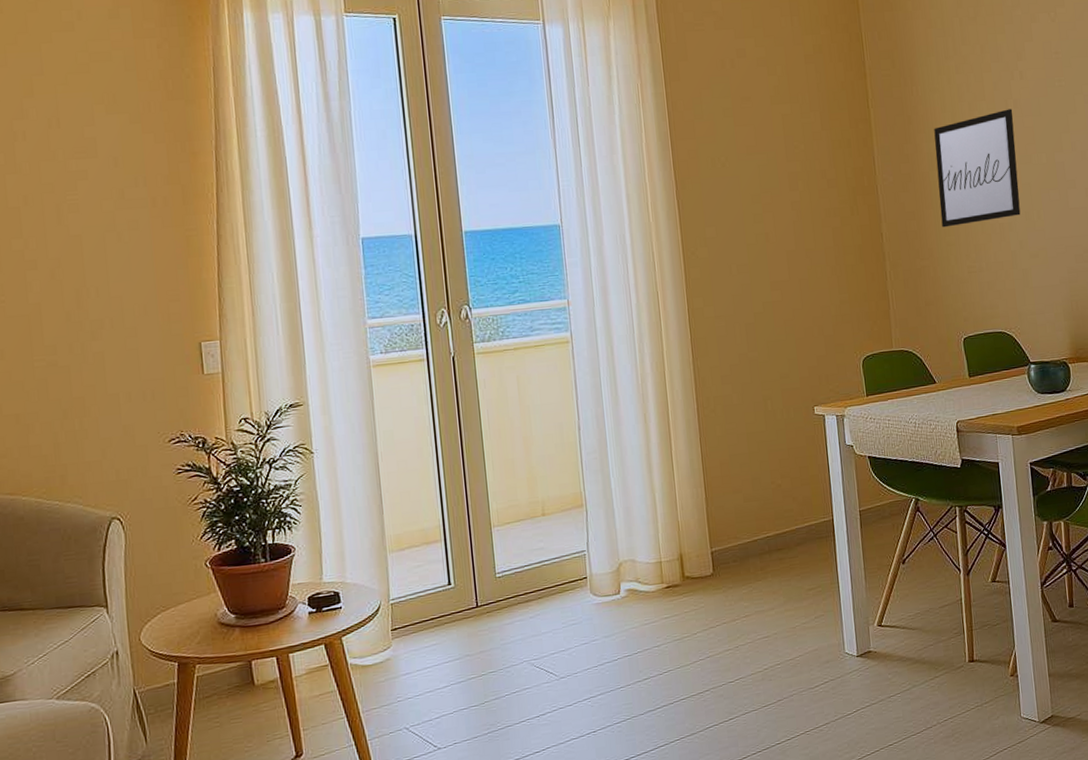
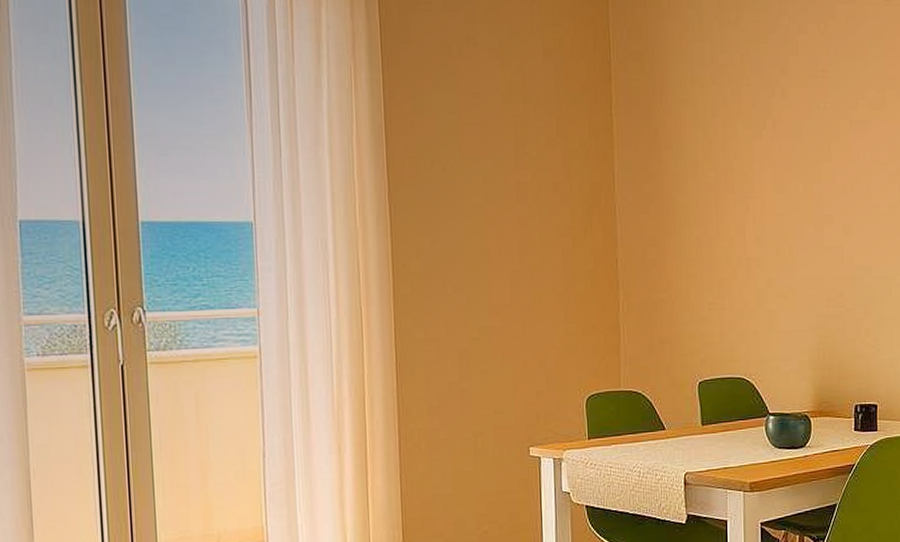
wall art: present [934,109,1021,228] -> none [682,129,771,258]

